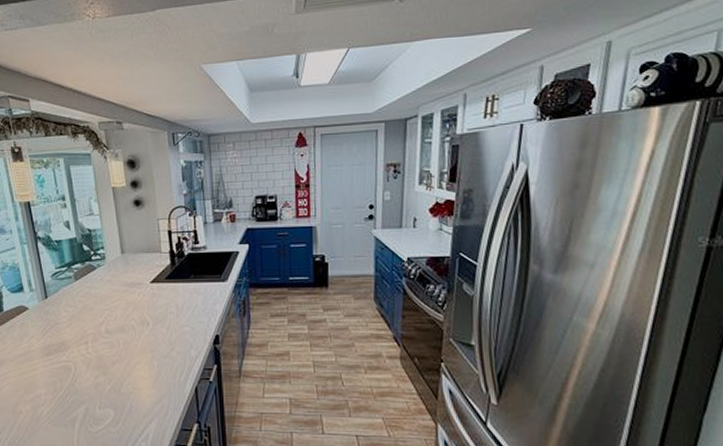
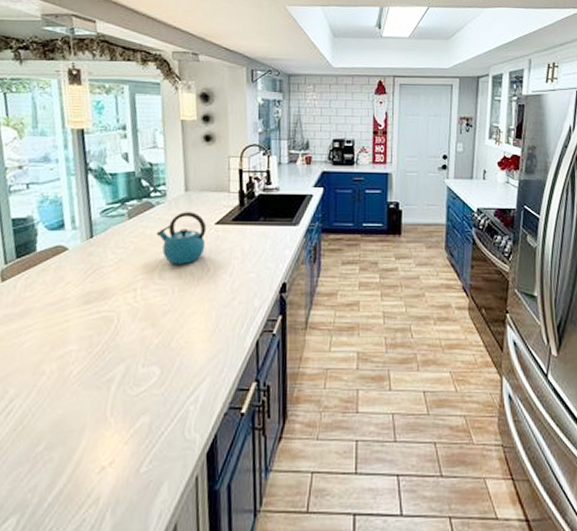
kettle: none [100,272,144,321] -> present [156,212,207,265]

